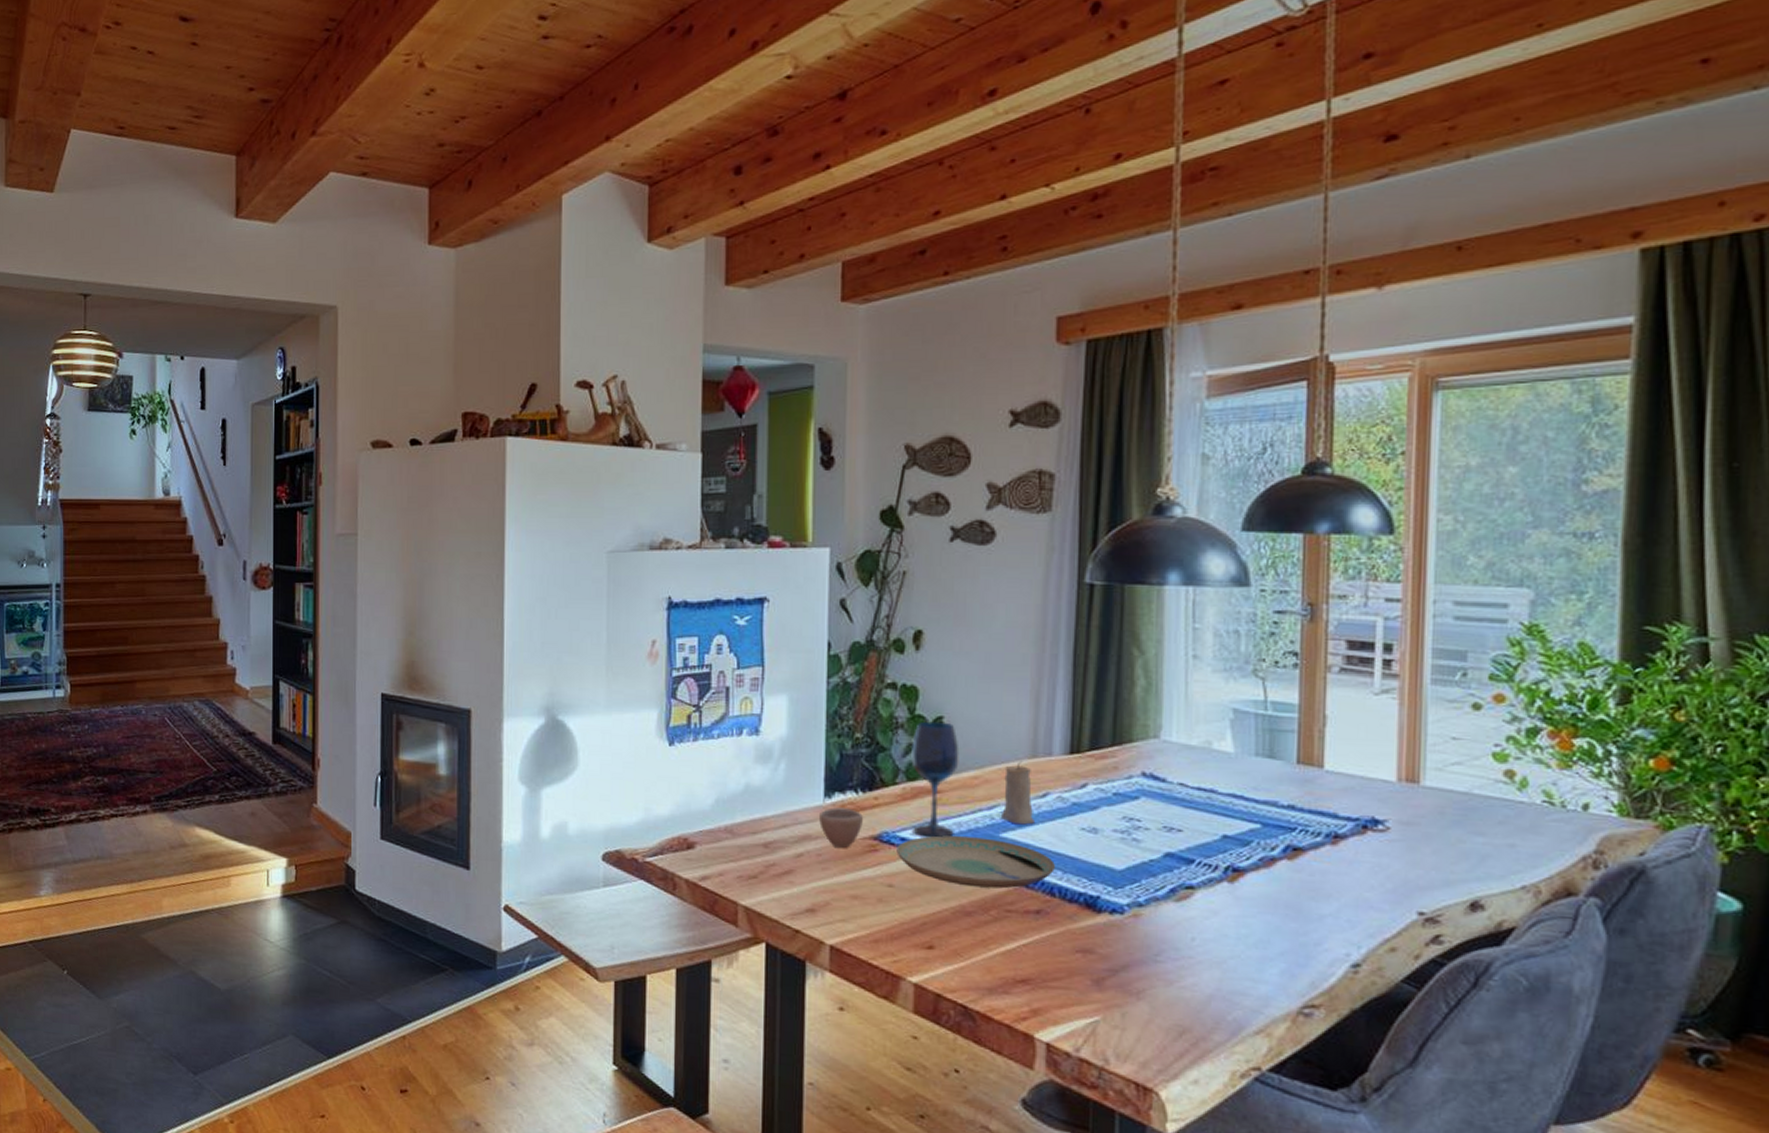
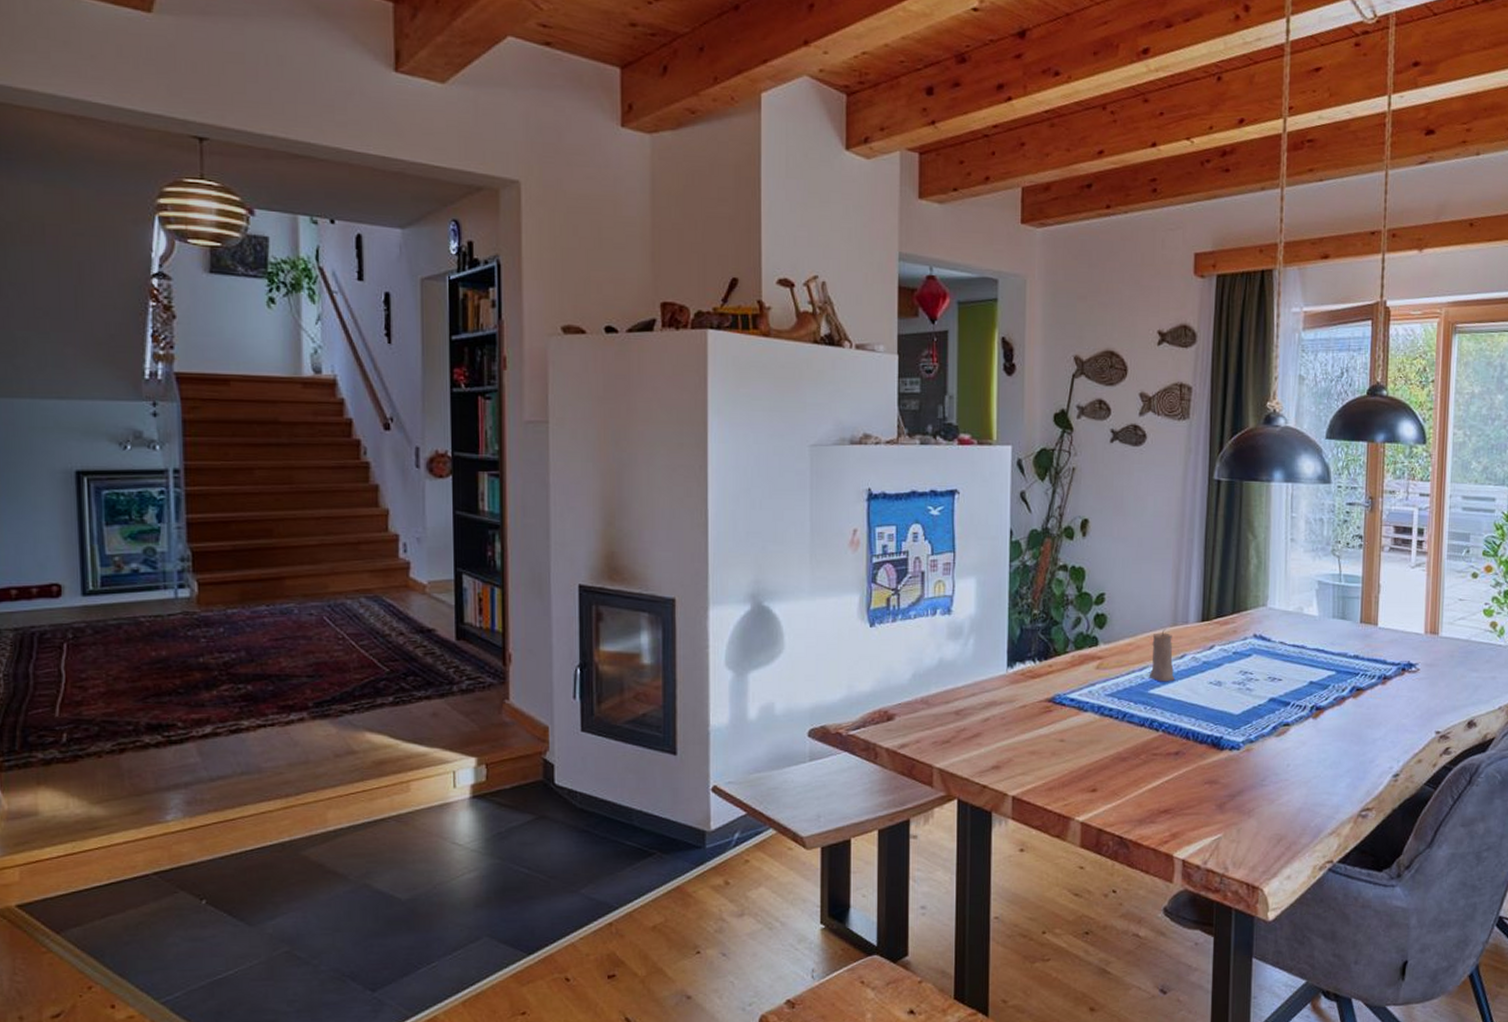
cup: present [819,807,863,848] -> none [1003,676,1039,710]
plate: present [896,835,1055,889] -> none [1067,695,1190,736]
wineglass: present [911,721,960,837] -> none [1079,598,1117,696]

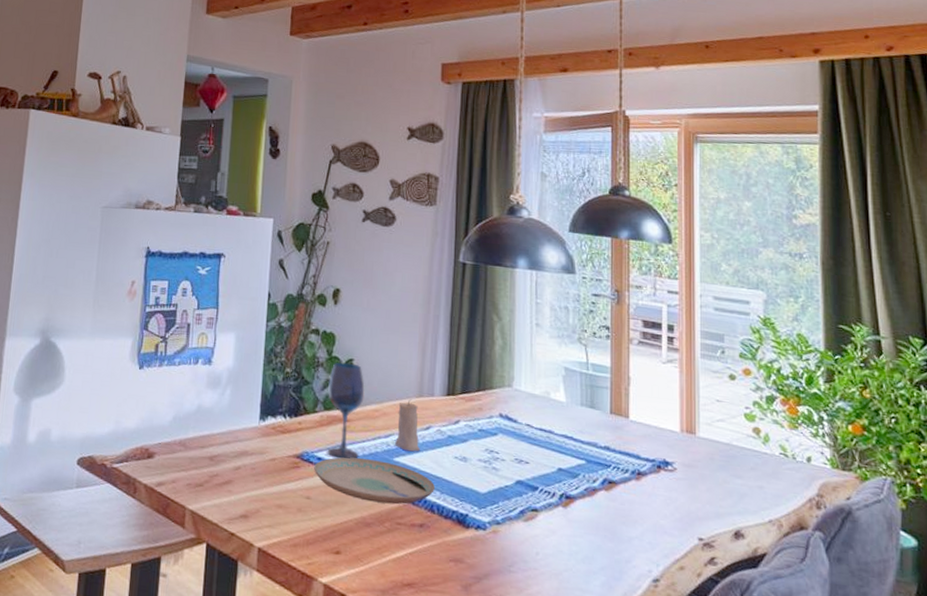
plate: none [1067,695,1190,736] -> present [314,457,435,505]
wineglass: none [1079,598,1117,696] -> present [327,362,365,459]

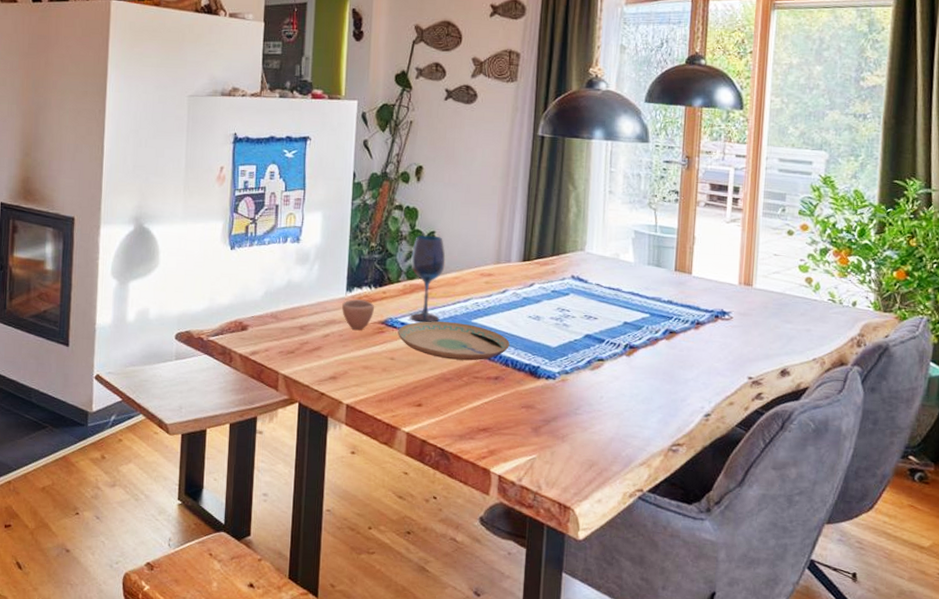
cup: none [255,429,289,464] -> present [342,299,374,330]
candle: present [394,399,420,452] -> none [472,266,497,314]

